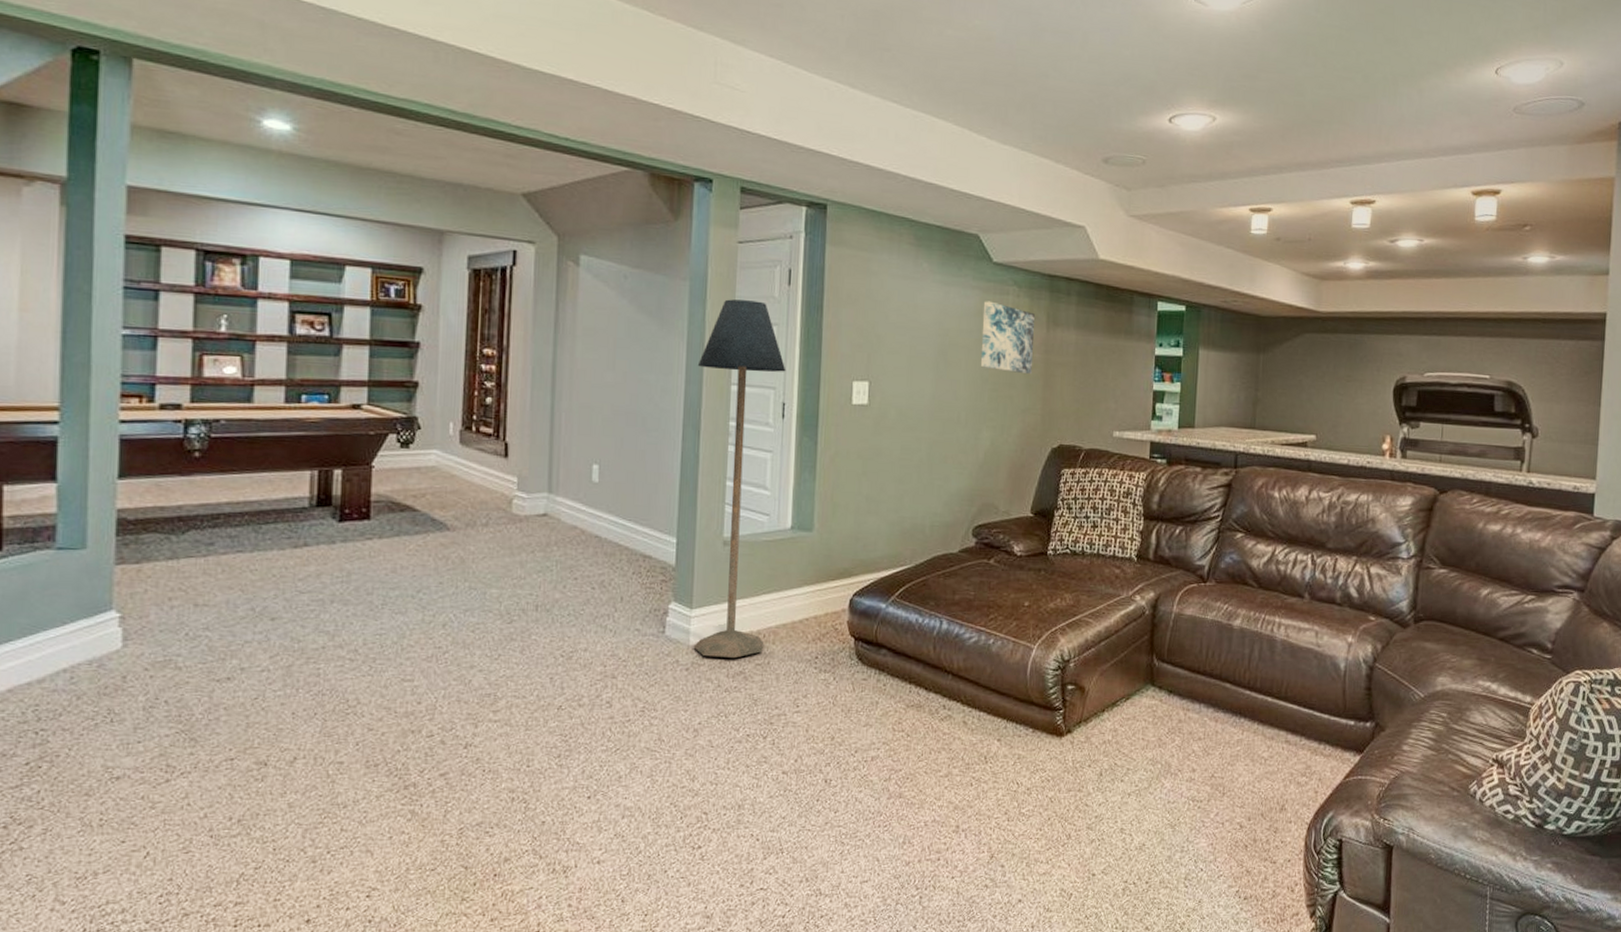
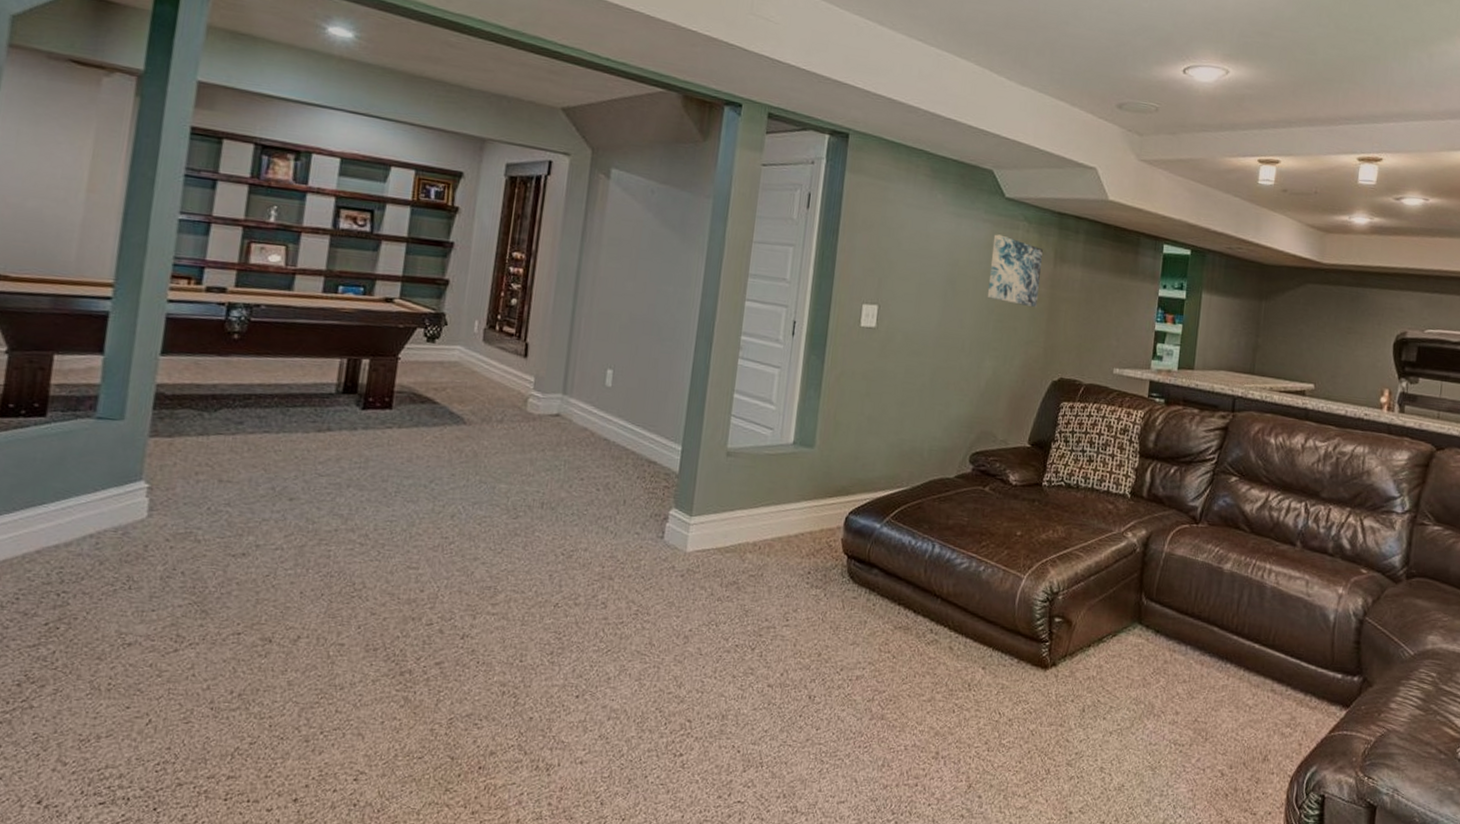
floor lamp: present [693,299,786,659] -> none [690,218,799,569]

